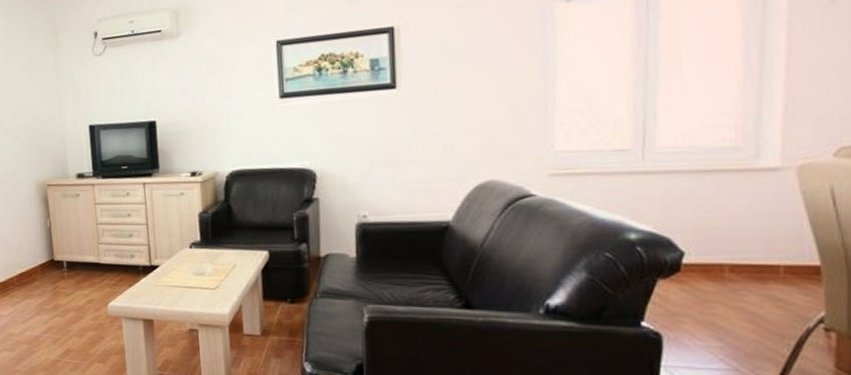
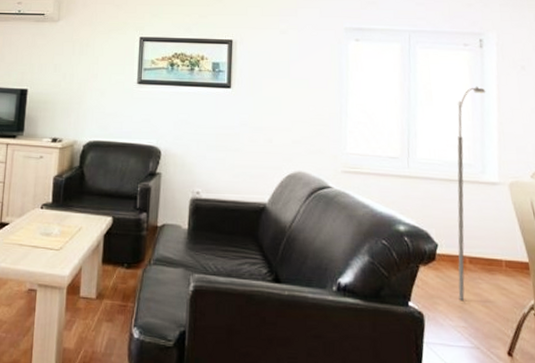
street lamp: none [711,39,768,318] -> present [457,86,486,301]

